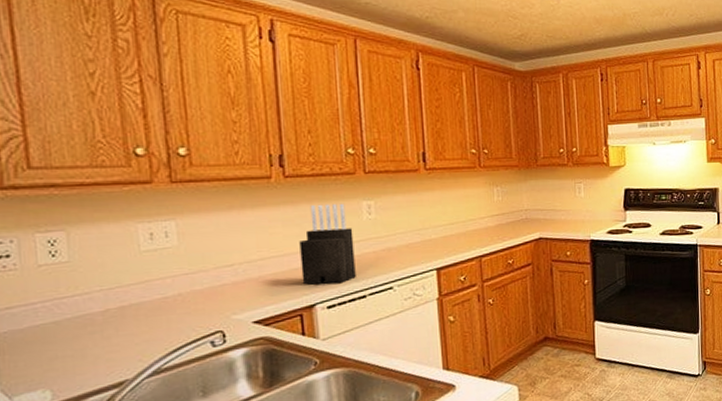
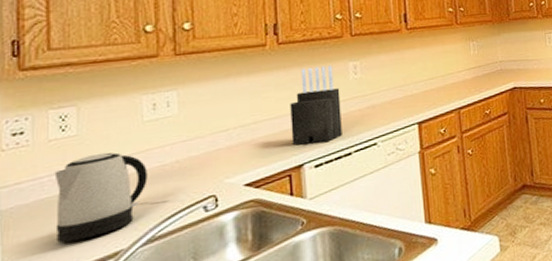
kettle: none [47,281,149,370] -> present [54,152,148,243]

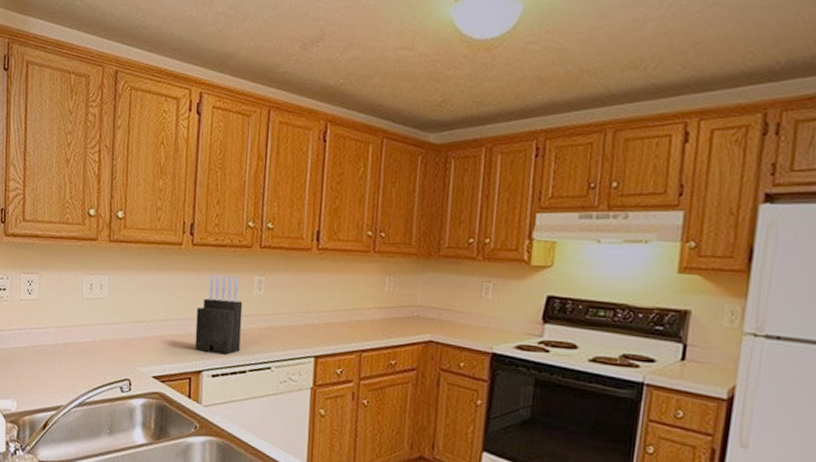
kettle: present [54,152,148,243] -> none [21,319,83,389]

